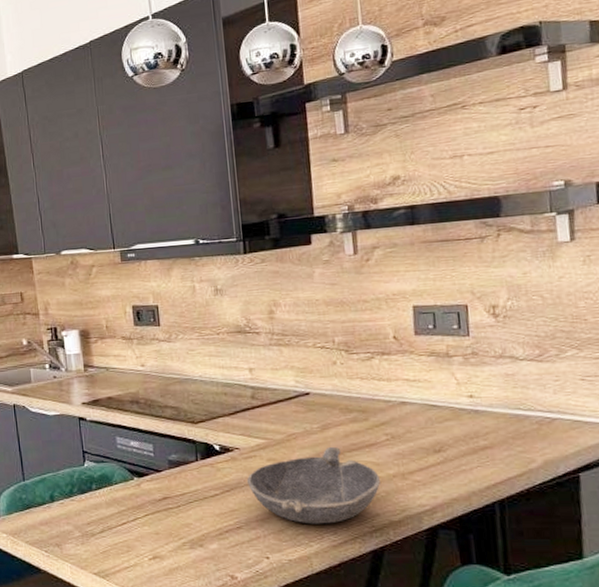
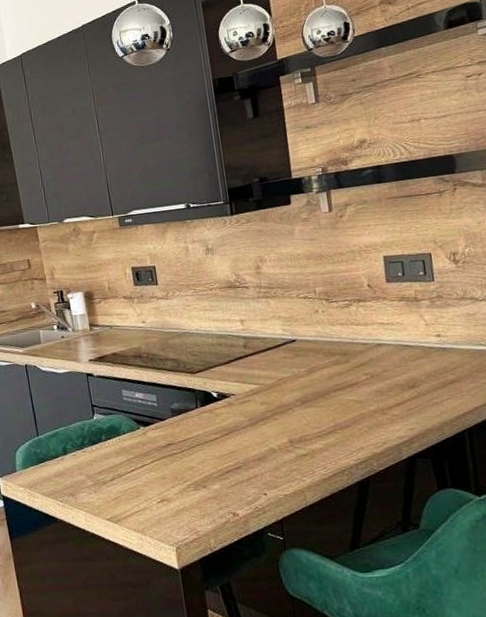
bowl: present [247,446,380,524] -> none [244,387,363,461]

